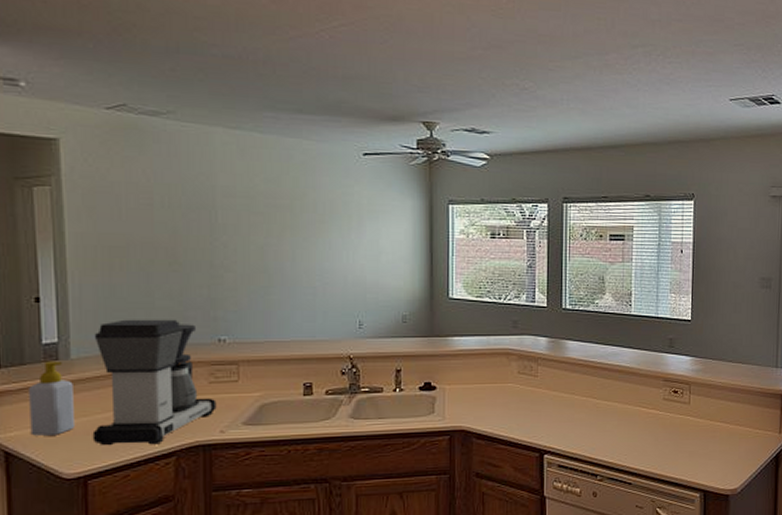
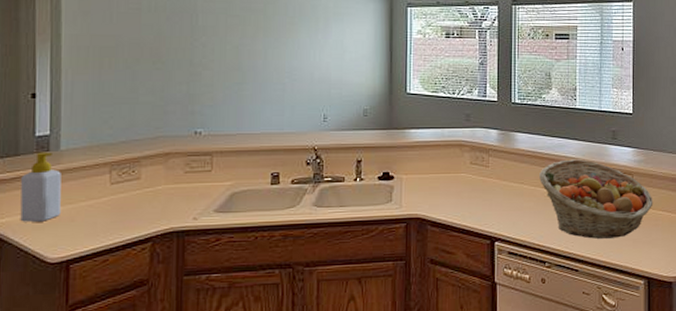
coffee maker: present [92,319,217,446] -> none [76,113,191,232]
fruit basket: none [591,368,711,451] -> present [539,159,654,239]

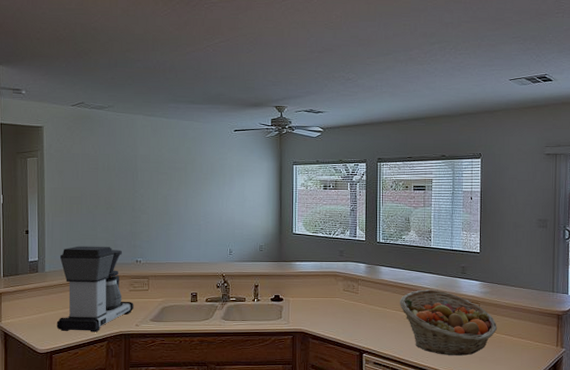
soap bottle: present [20,152,62,222] -> none [20,273,47,323]
coffee maker: none [76,113,191,232] -> present [56,246,134,332]

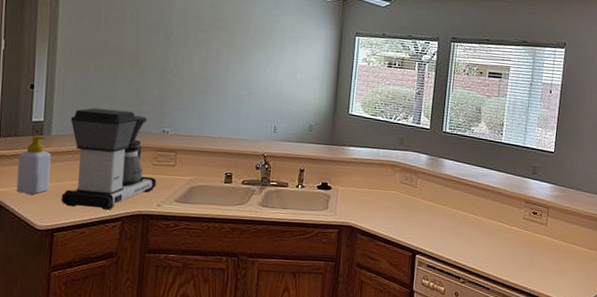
soap bottle: none [20,273,47,323] -> present [16,135,51,194]
fruit basket: present [400,289,498,356] -> none [461,188,566,264]

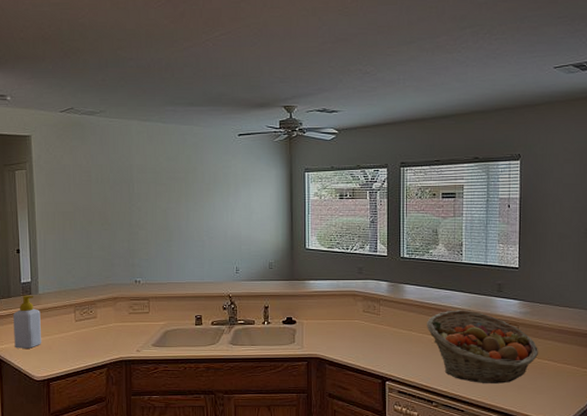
coffee maker: present [61,107,157,210] -> none [53,265,134,359]
fruit basket: none [461,188,566,264] -> present [427,310,539,384]

